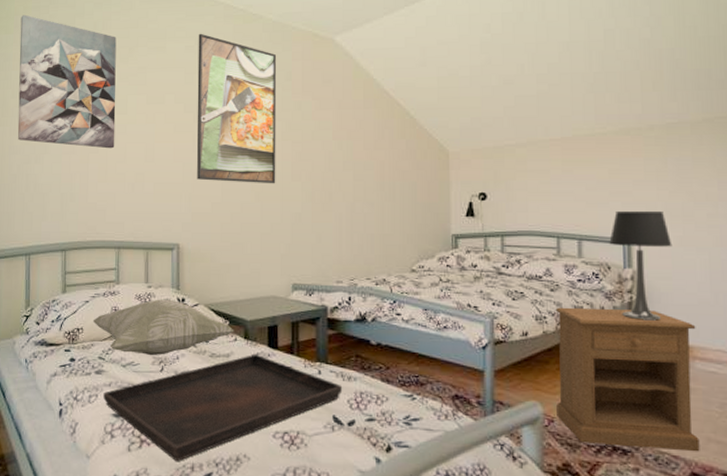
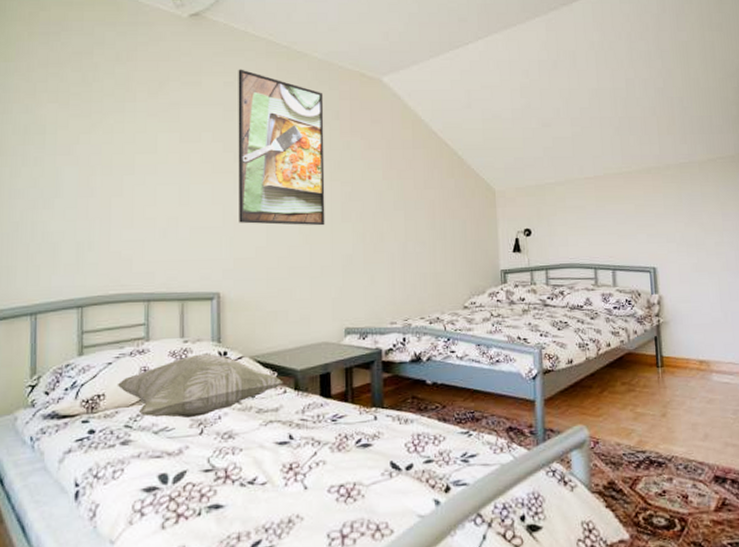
wall art: present [17,14,117,149] -> none [20,40,144,191]
serving tray: present [103,353,343,462] -> none [131,405,400,534]
nightstand: present [555,307,700,452] -> none [596,331,720,460]
table lamp: present [609,210,673,321] -> none [638,241,690,341]

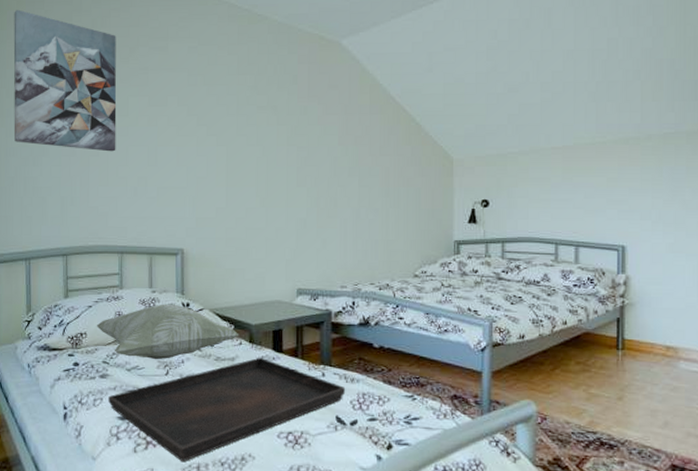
wall art: none [20,40,144,191] -> present [13,9,117,152]
serving tray: none [131,405,400,534] -> present [108,357,346,462]
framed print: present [238,69,325,226] -> none [200,33,282,190]

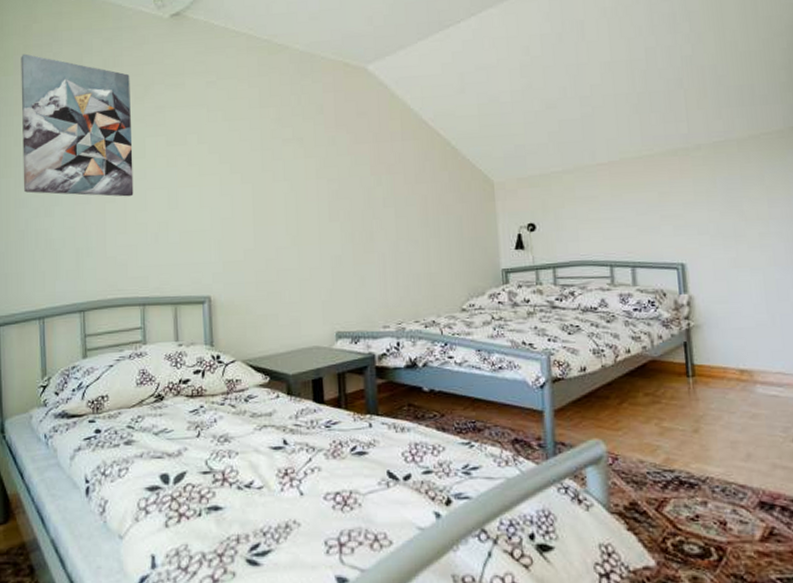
decorative pillow: present [96,304,239,359] -> none [118,357,276,420]
serving tray: present [108,357,346,462] -> none [135,410,396,535]

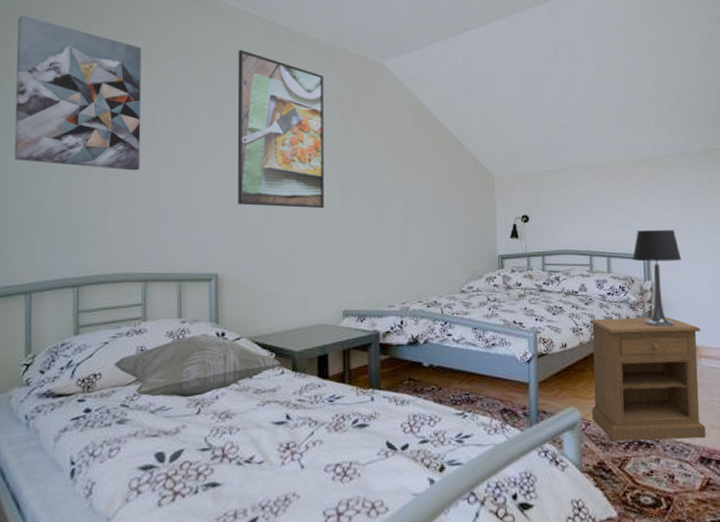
decorative pillow: none [118,357,276,420] -> present [113,334,281,397]
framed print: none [220,67,313,226] -> present [237,49,325,209]
nightstand: none [613,336,767,480] -> present [589,317,706,442]
table lamp: none [663,232,727,347] -> present [632,229,682,327]

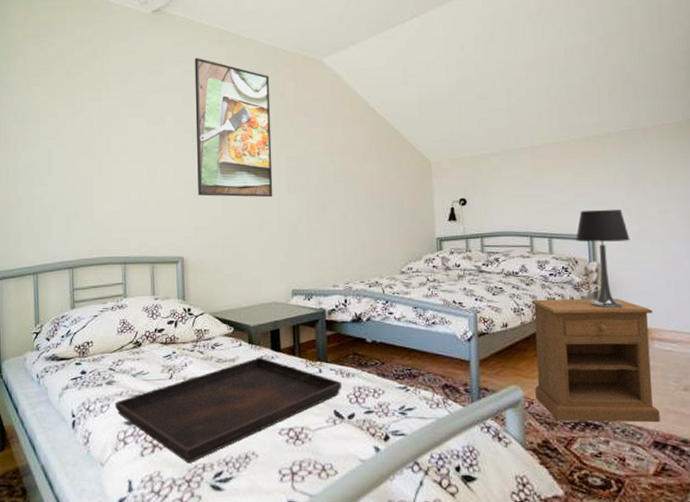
wall art: present [14,15,142,171] -> none [20,42,118,169]
decorative pillow: present [113,334,281,397] -> none [102,310,239,364]
serving tray: none [127,385,396,511] -> present [115,357,343,464]

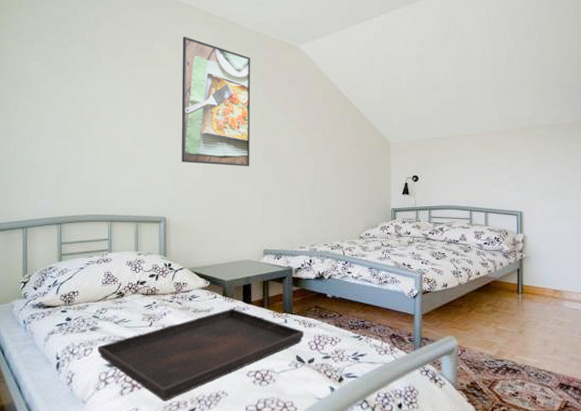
nightstand: present [531,298,661,423] -> none [467,264,566,368]
table lamp: present [576,209,631,308] -> none [507,190,551,272]

